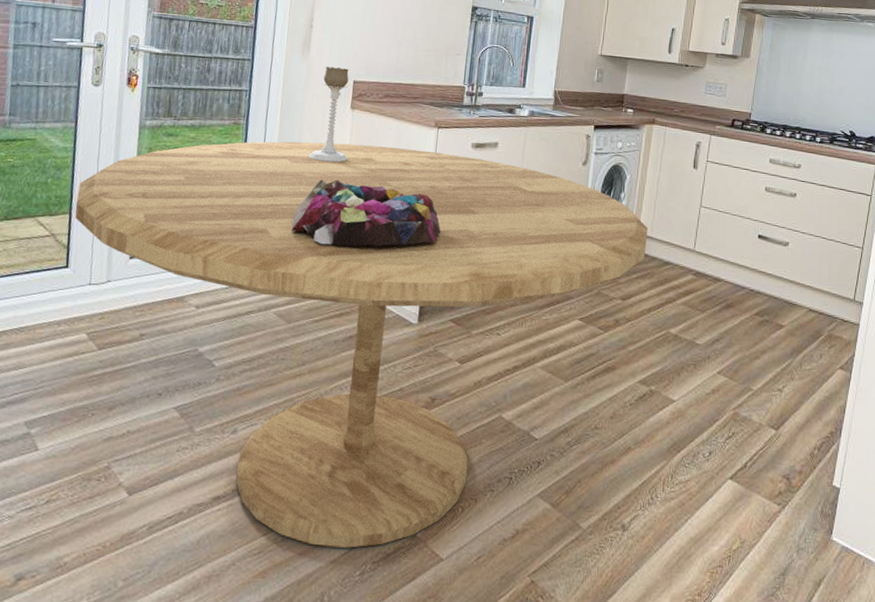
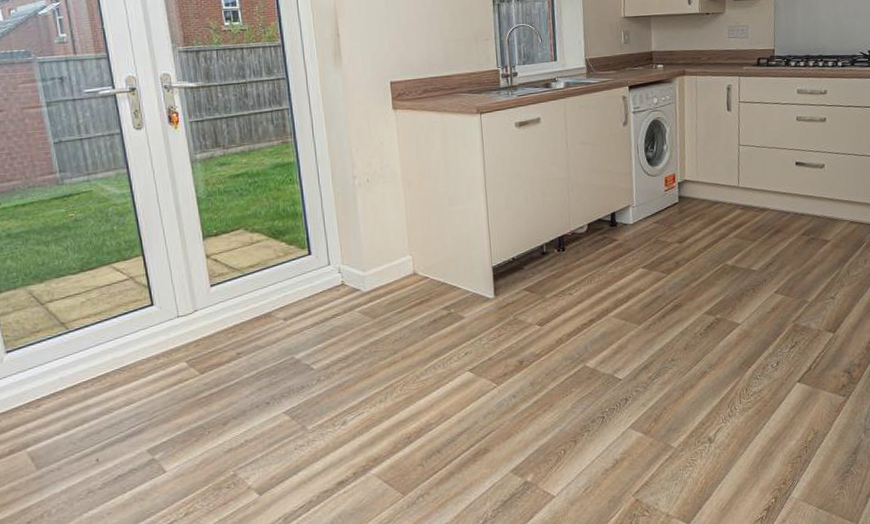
dining table: present [74,141,647,548] -> none [145,136,695,506]
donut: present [291,179,441,247] -> none [358,177,501,242]
candle holder: present [309,67,349,163] -> none [360,71,400,165]

